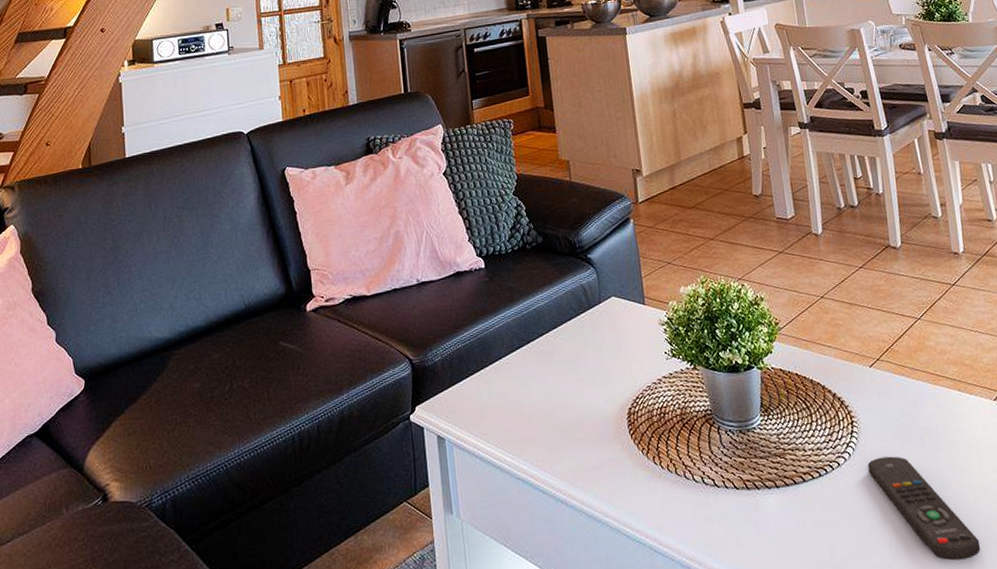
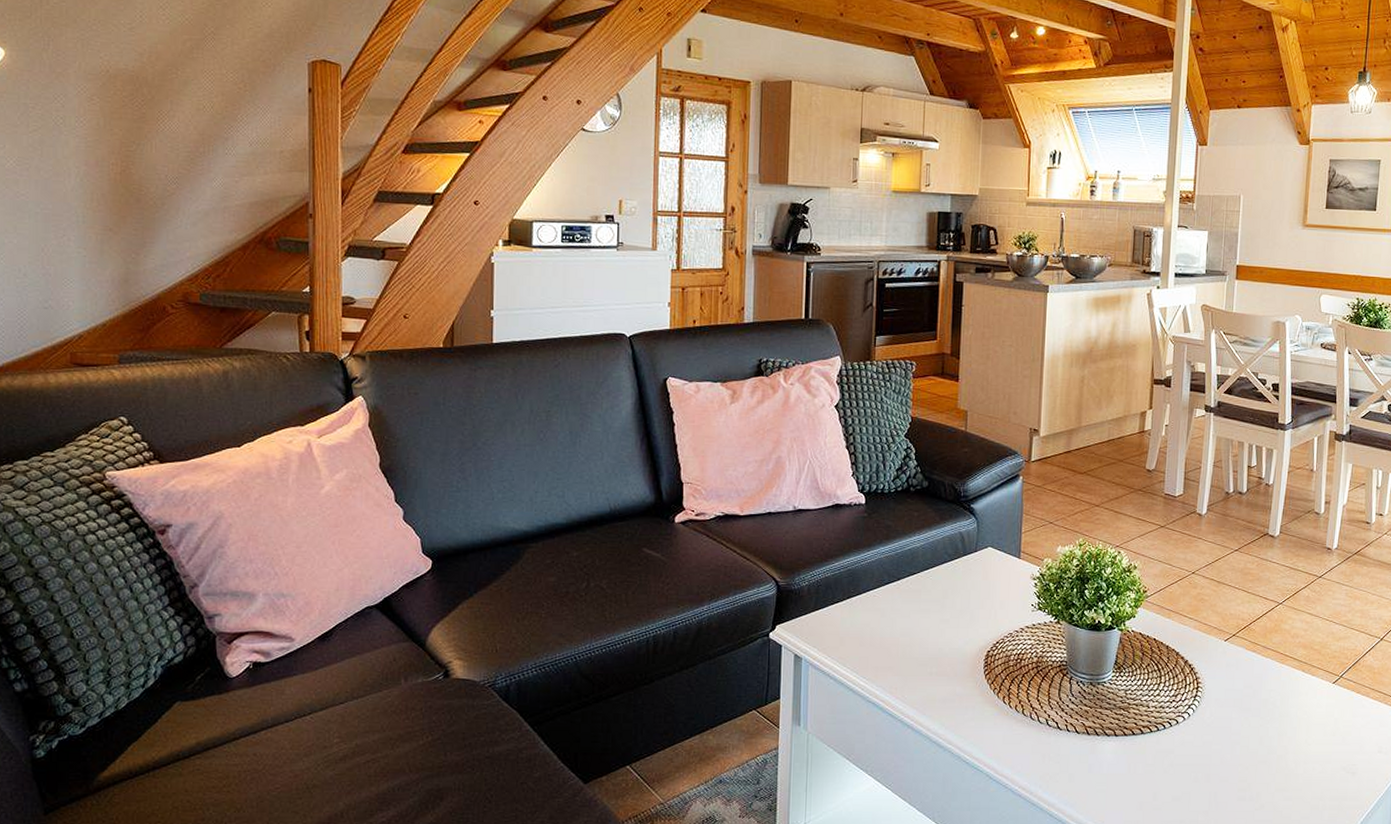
remote control: present [867,456,981,561] -> none [1203,720,1291,814]

